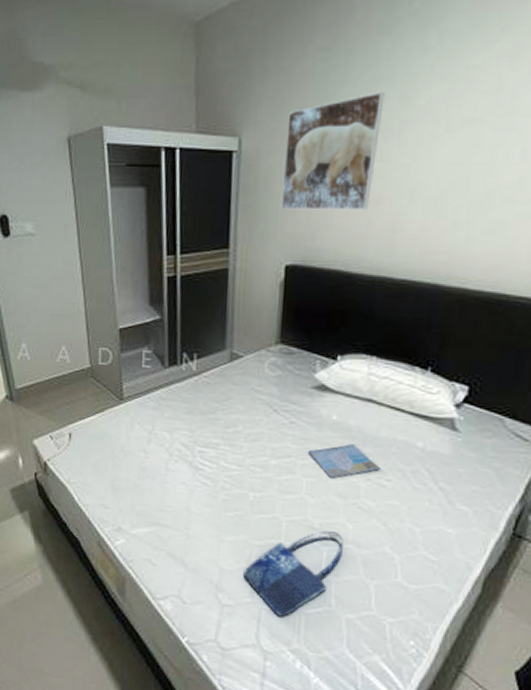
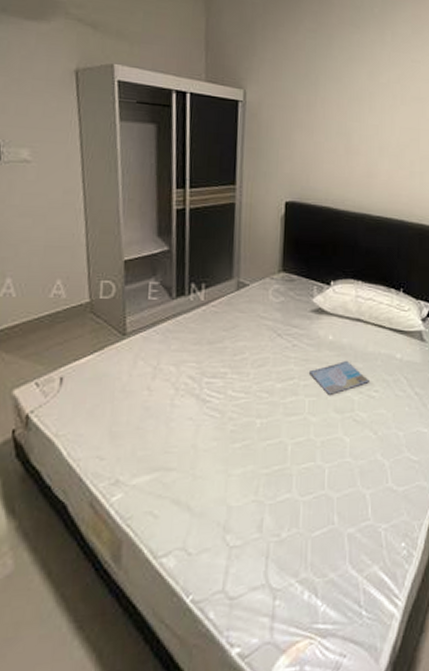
shopping bag: present [243,531,344,617] -> none [251,447,343,547]
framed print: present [281,91,385,210] -> none [280,68,358,159]

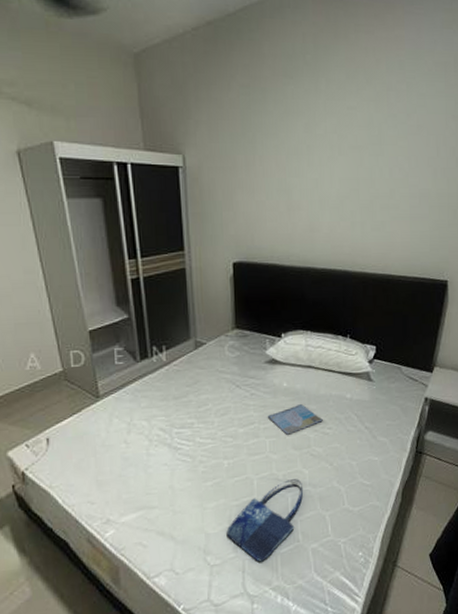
shopping bag: none [251,447,343,547] -> present [226,479,304,562]

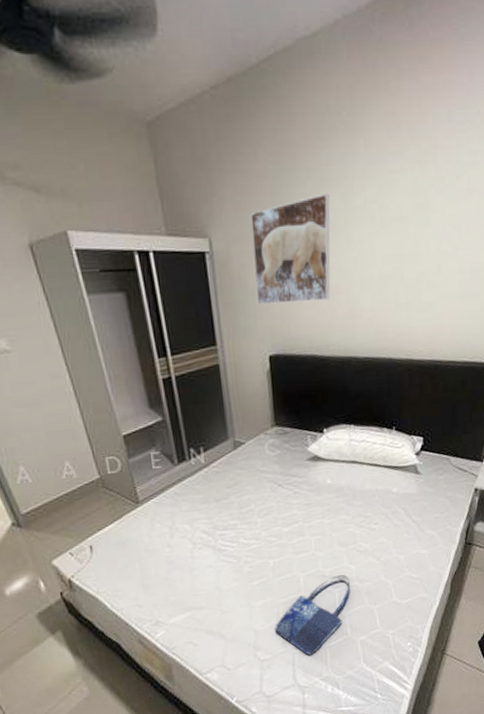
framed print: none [222,122,294,216] -> present [250,193,330,305]
book: present [268,403,323,435] -> none [312,499,369,532]

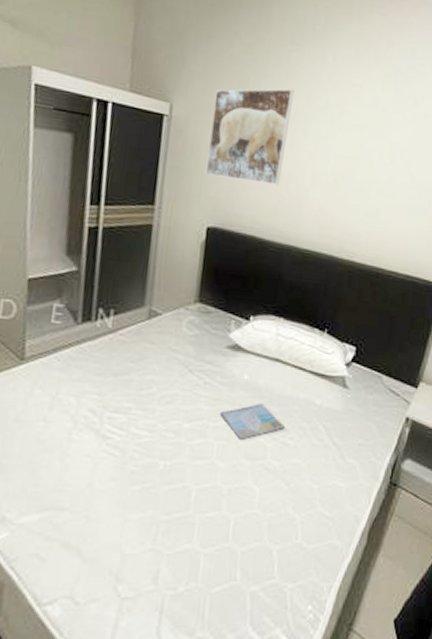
shopping bag: present [275,575,351,656] -> none [147,497,251,602]
book: none [312,499,369,532] -> present [220,402,285,440]

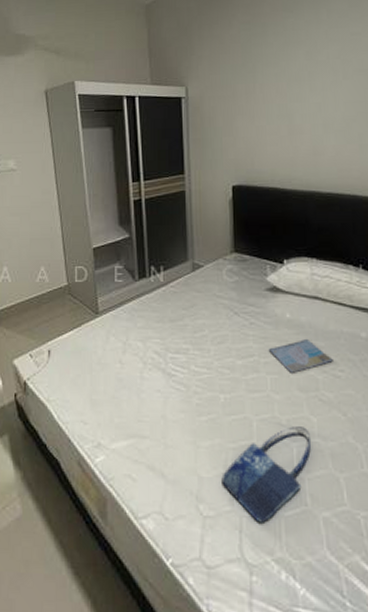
shopping bag: none [147,497,251,602] -> present [221,426,312,523]
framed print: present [205,88,294,186] -> none [223,51,295,141]

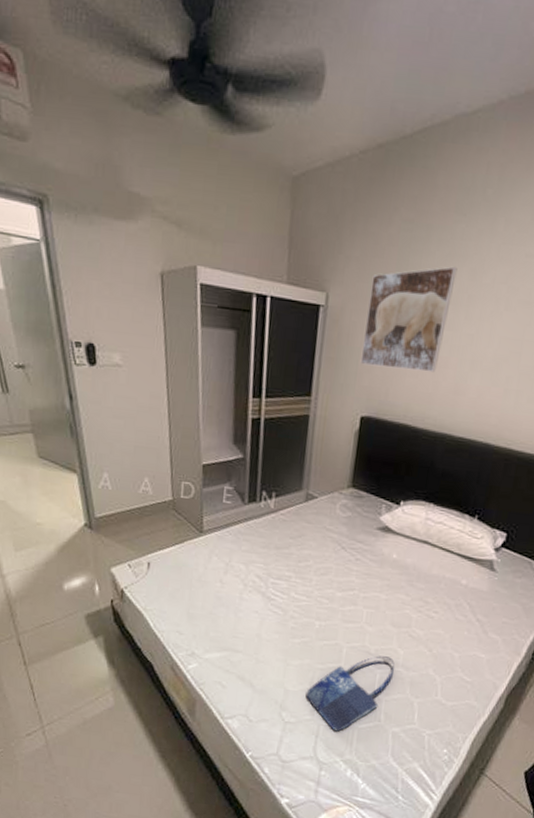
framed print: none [223,51,295,141] -> present [360,266,457,373]
book: present [269,338,333,373] -> none [370,579,430,610]

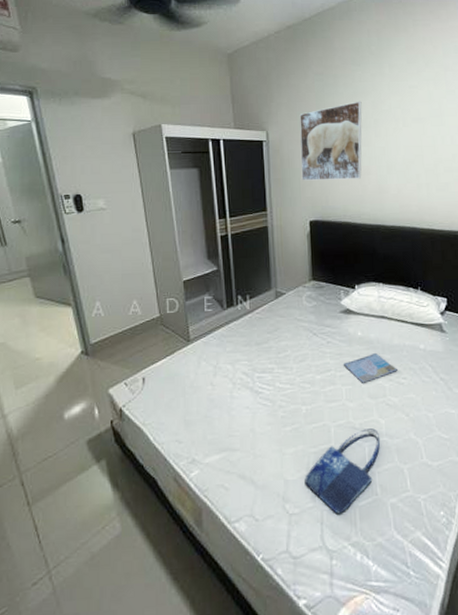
book: none [370,579,430,610] -> present [344,352,398,383]

